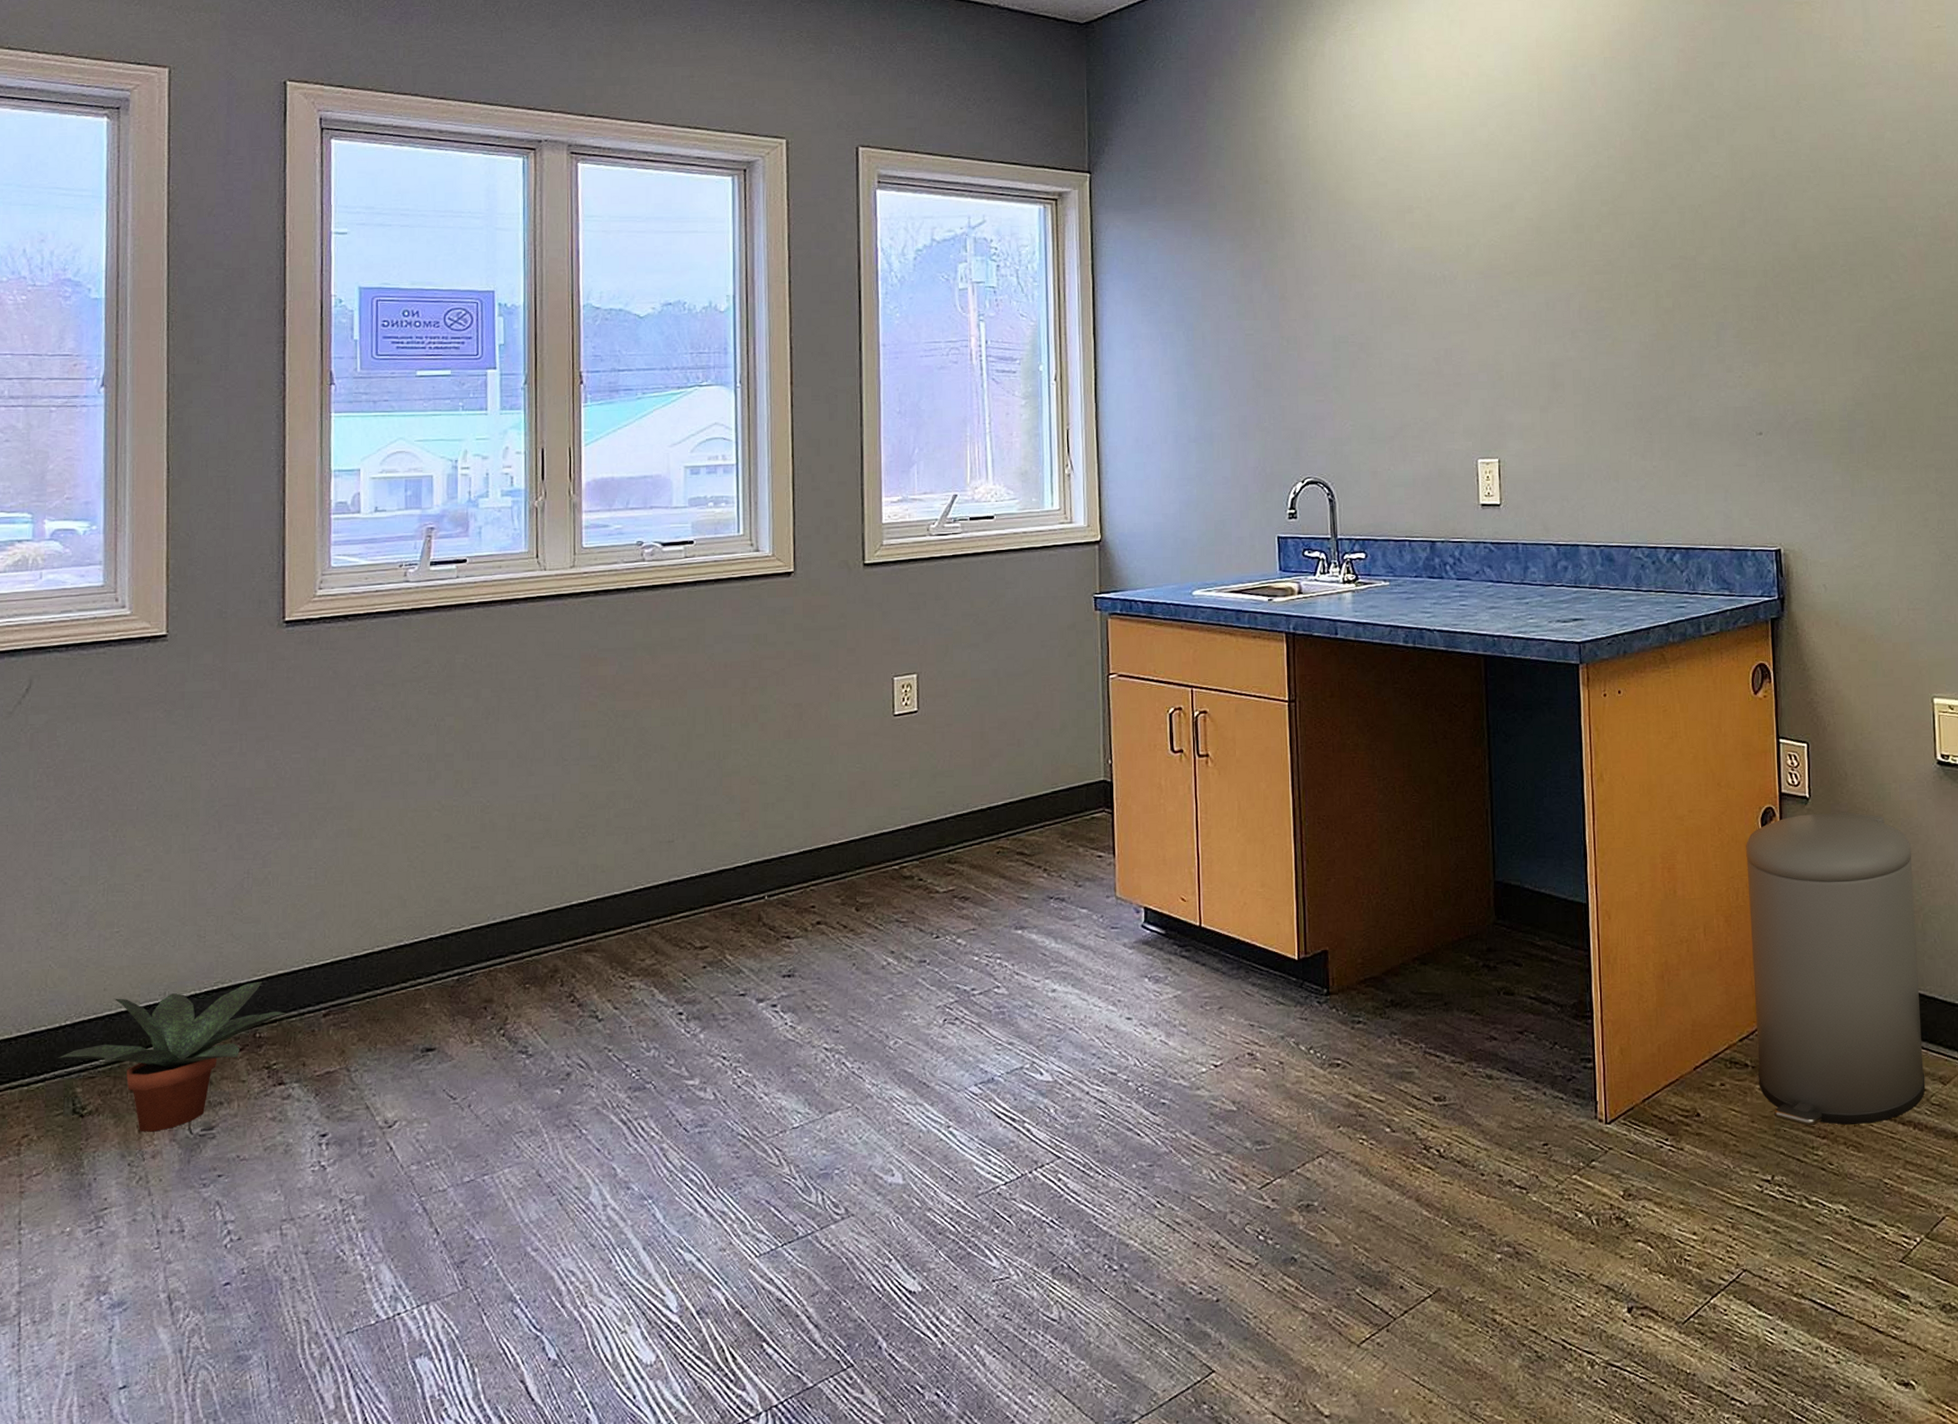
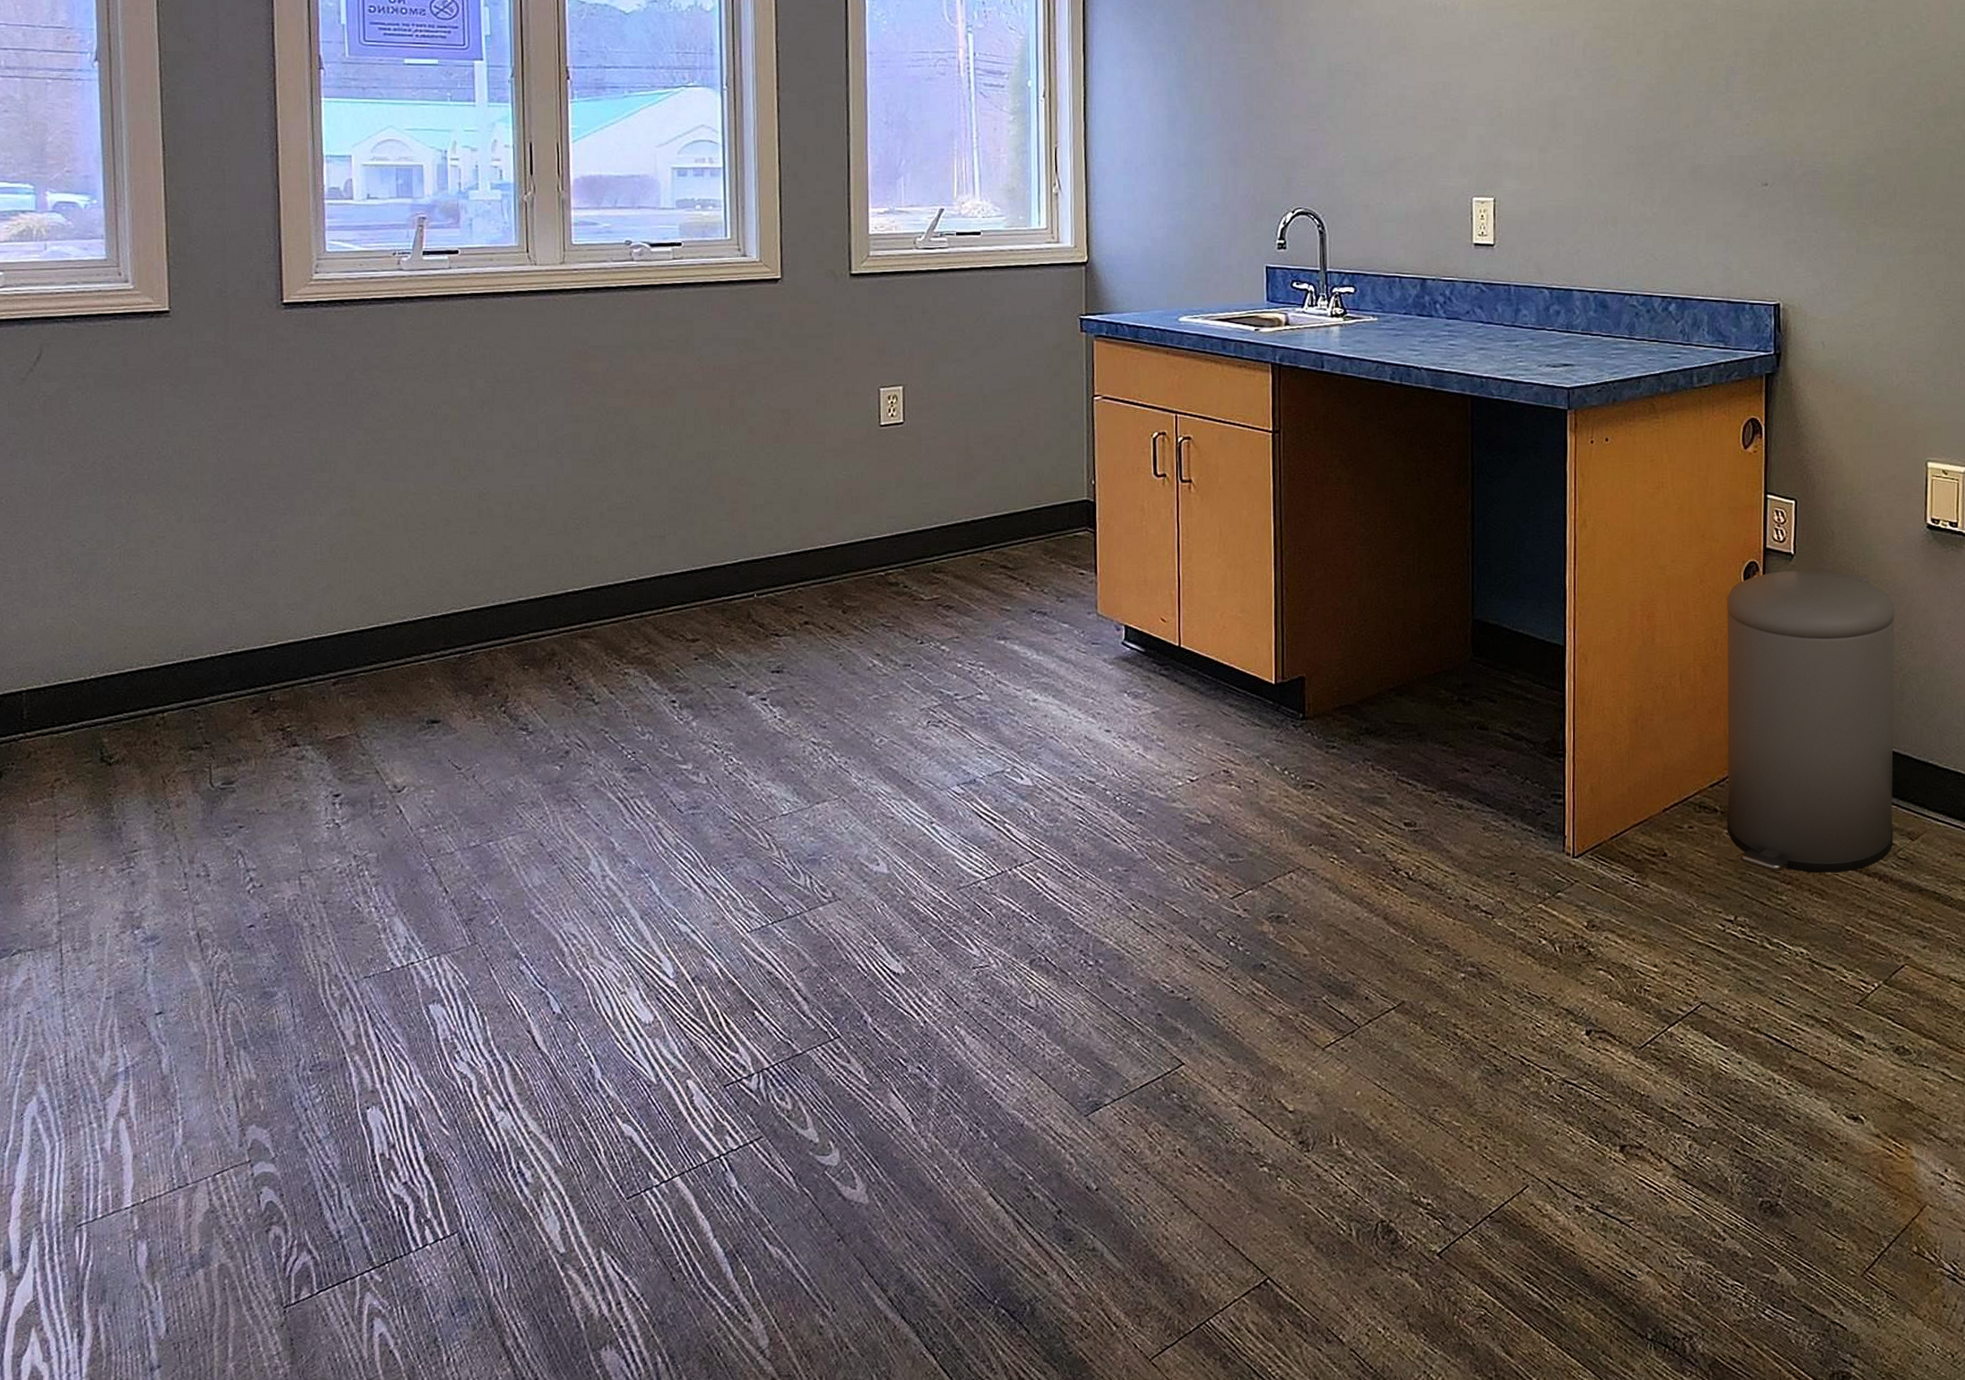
potted plant: present [58,981,287,1132] -> none [85,649,299,783]

